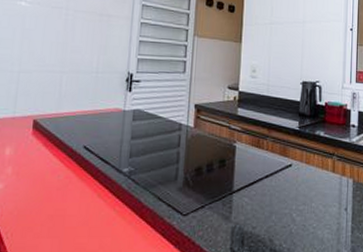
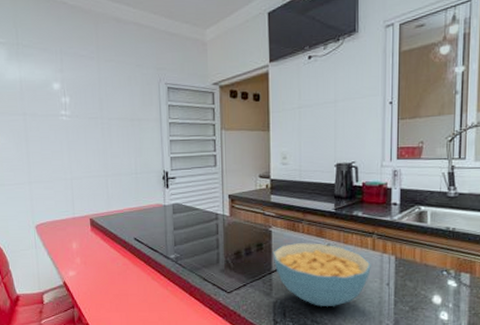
cereal bowl: none [235,161,331,234] -> present [272,243,371,307]

